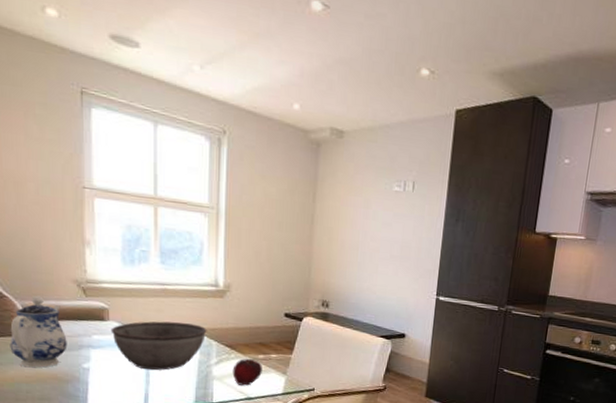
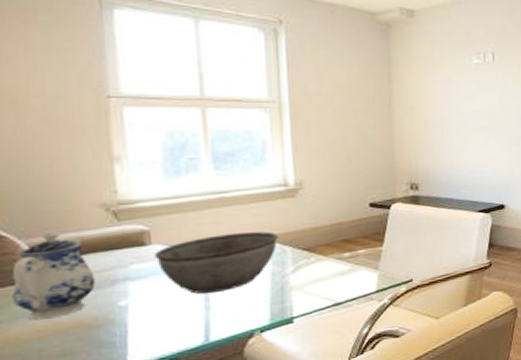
fruit: present [232,358,262,386] -> none [314,259,350,291]

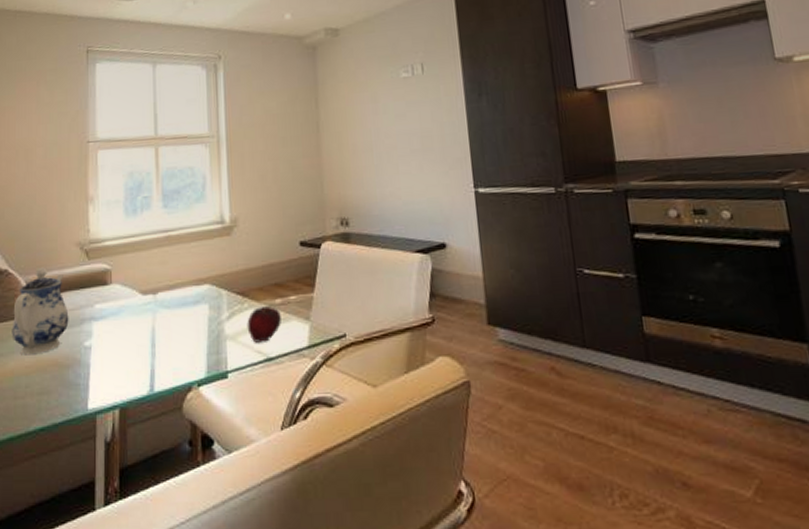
bowl: present [154,231,279,294] -> none [113,272,216,339]
fruit: none [314,259,350,291] -> present [247,306,281,343]

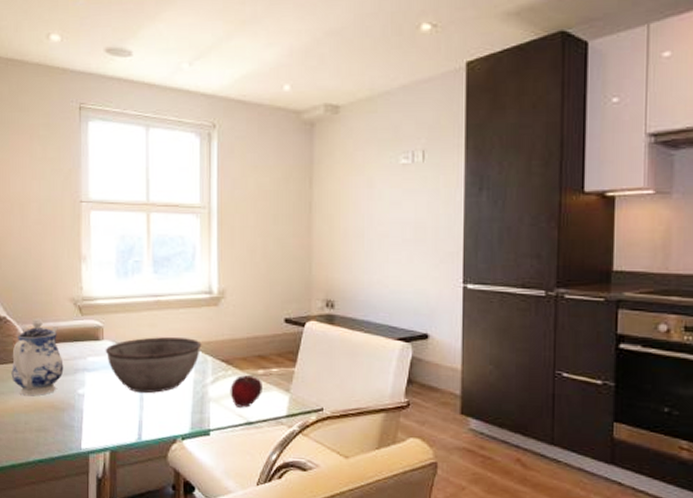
bowl: none [113,272,216,339] -> present [105,337,202,394]

